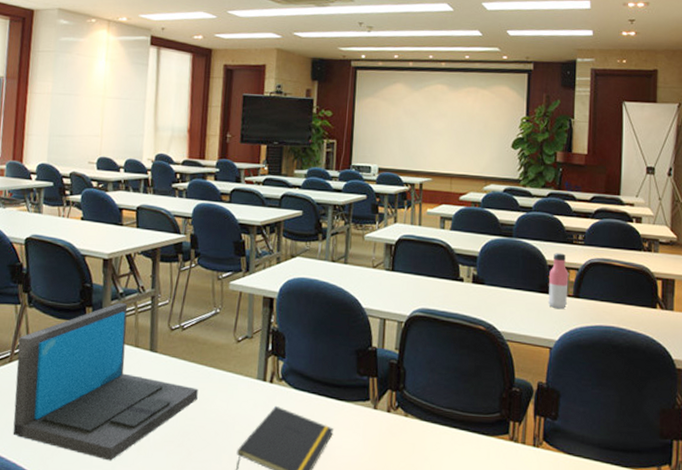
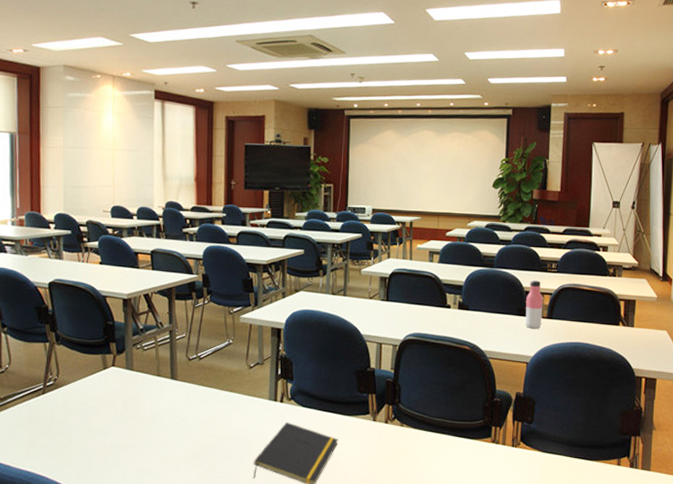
laptop: present [12,302,198,461] -> none [49,337,217,475]

